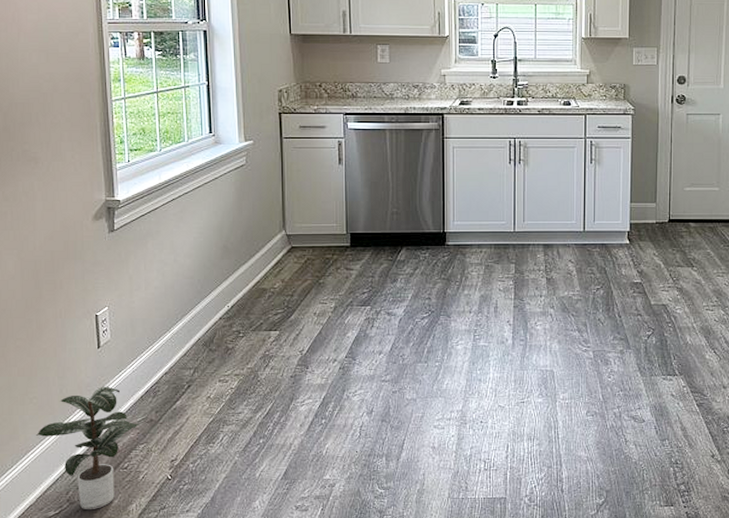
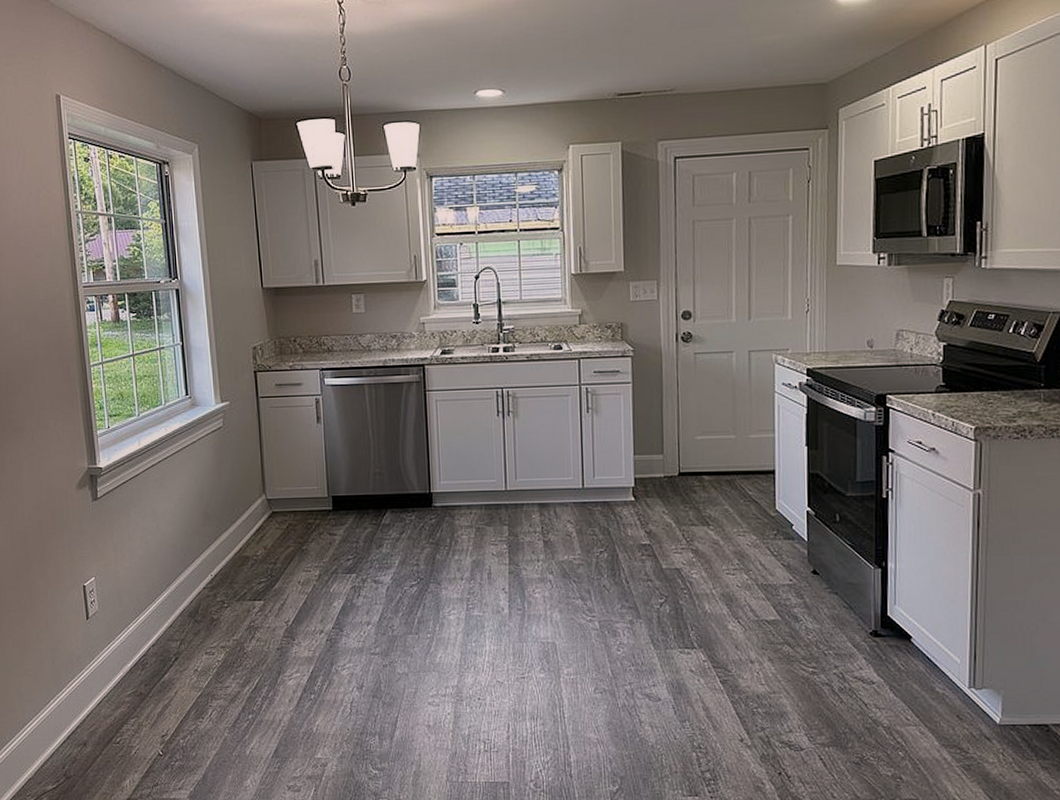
potted plant: present [35,386,140,510] -> none [31,658,130,786]

